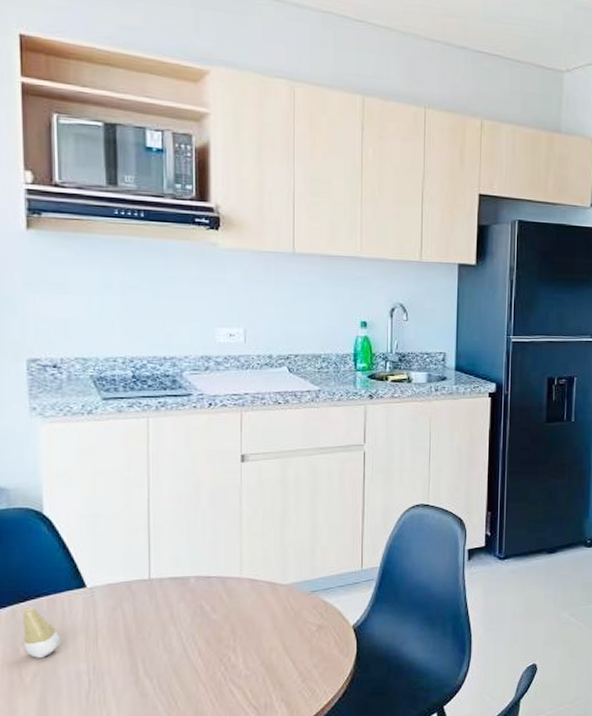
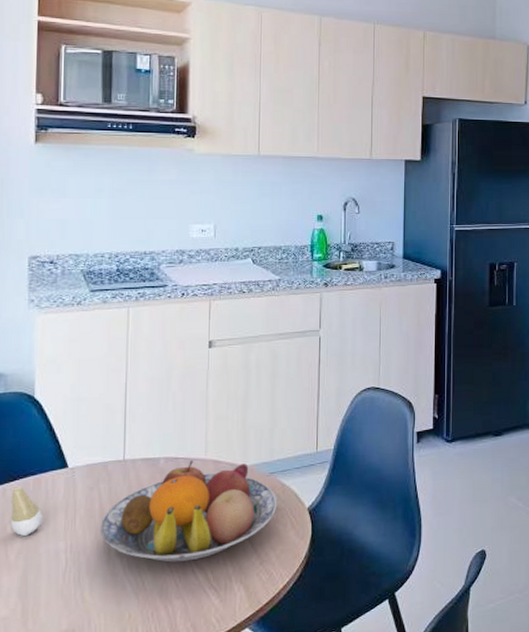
fruit bowl: none [125,579,320,682] -> present [100,461,278,562]

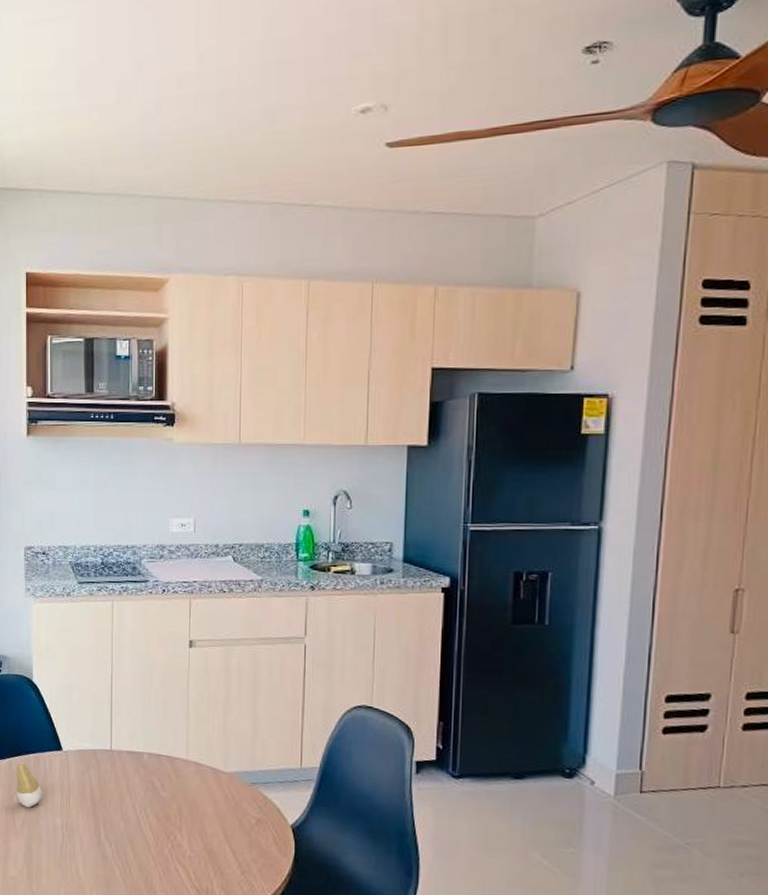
fruit bowl: present [100,461,278,562] -> none [91,759,259,858]

